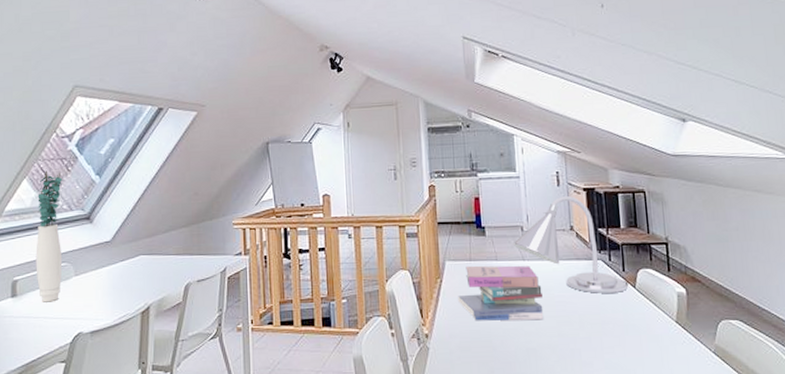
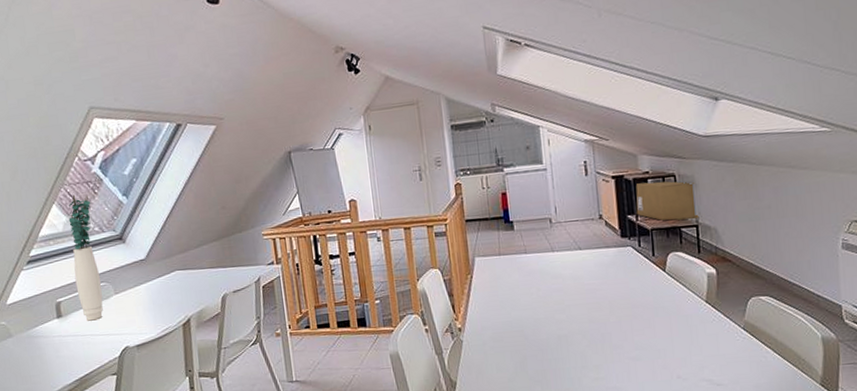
books: present [458,265,544,321] -> none [489,256,574,313]
table lamp: present [513,196,629,293] -> none [541,185,659,279]
box: none [606,196,669,237] -> present [635,181,700,221]

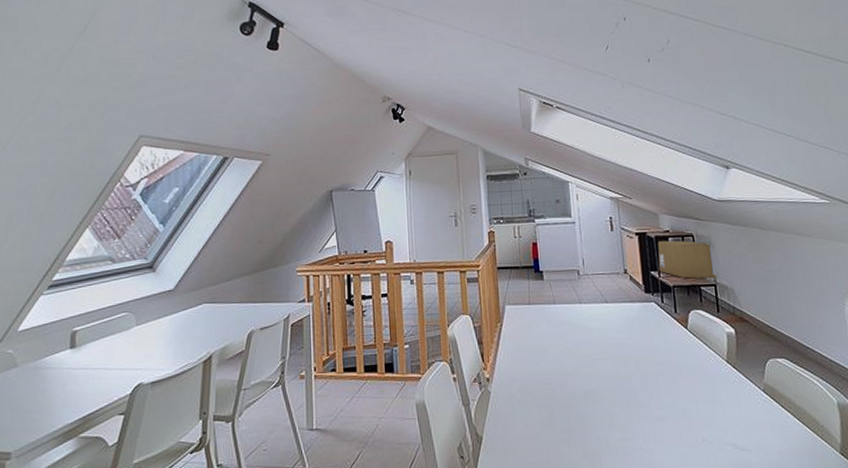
vase: present [68,194,103,321] -> none [96,220,126,353]

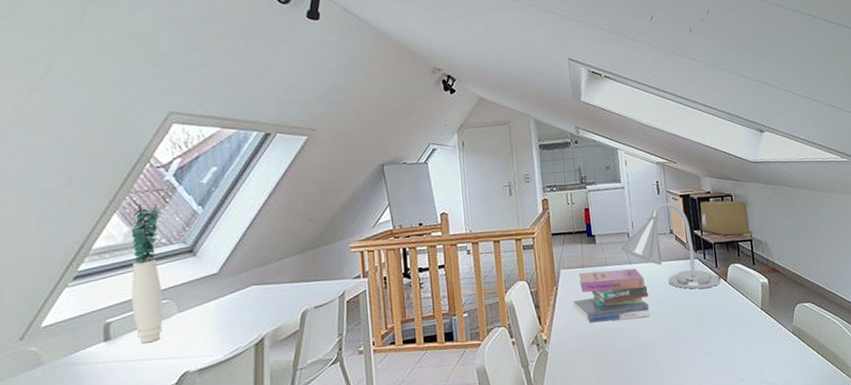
vase: none [96,220,126,353] -> present [131,203,164,344]
books: none [518,308,601,364] -> present [573,268,650,323]
table lamp: none [570,241,681,335] -> present [620,203,721,289]

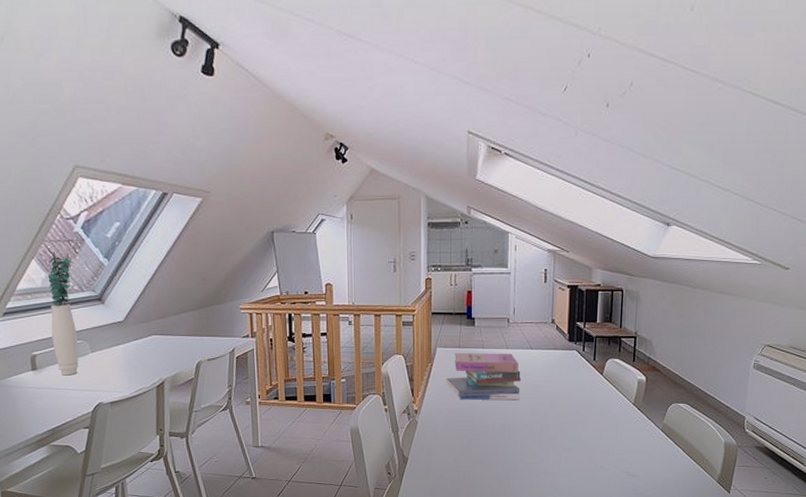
table lamp: present [620,203,721,289] -> none [499,292,597,379]
box: present [700,200,753,236] -> none [585,294,639,331]

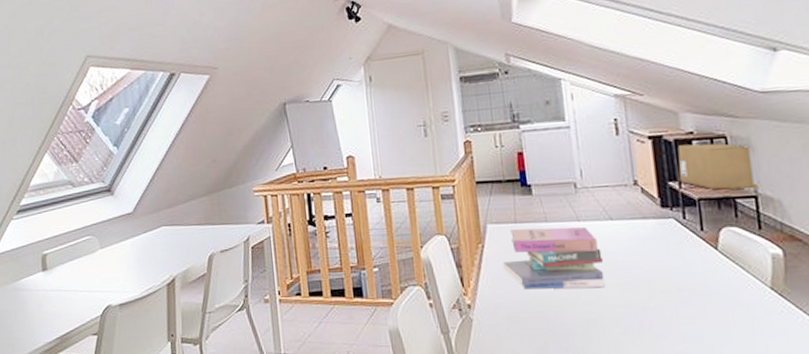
vase: present [47,252,79,376] -> none [59,144,88,276]
box: none [585,294,639,331] -> present [677,143,759,190]

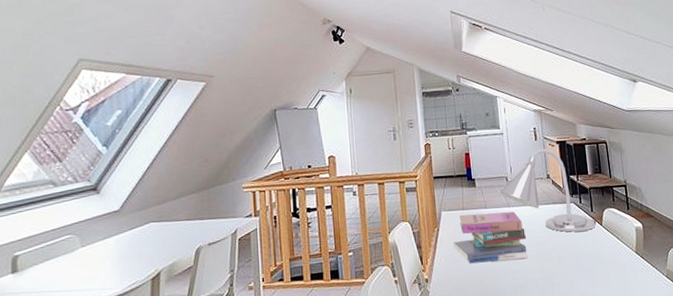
table lamp: none [564,146,709,257] -> present [499,149,597,232]
box: present [677,143,759,190] -> none [575,147,627,181]

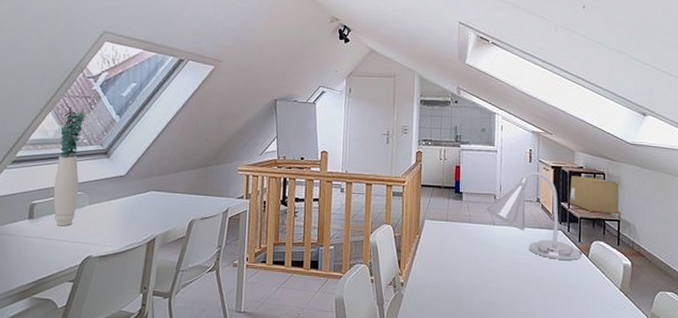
vase: none [38,143,68,276] -> present [53,106,86,227]
books: present [453,211,528,264] -> none [433,225,507,279]
box: none [575,147,627,181] -> present [569,176,621,215]

